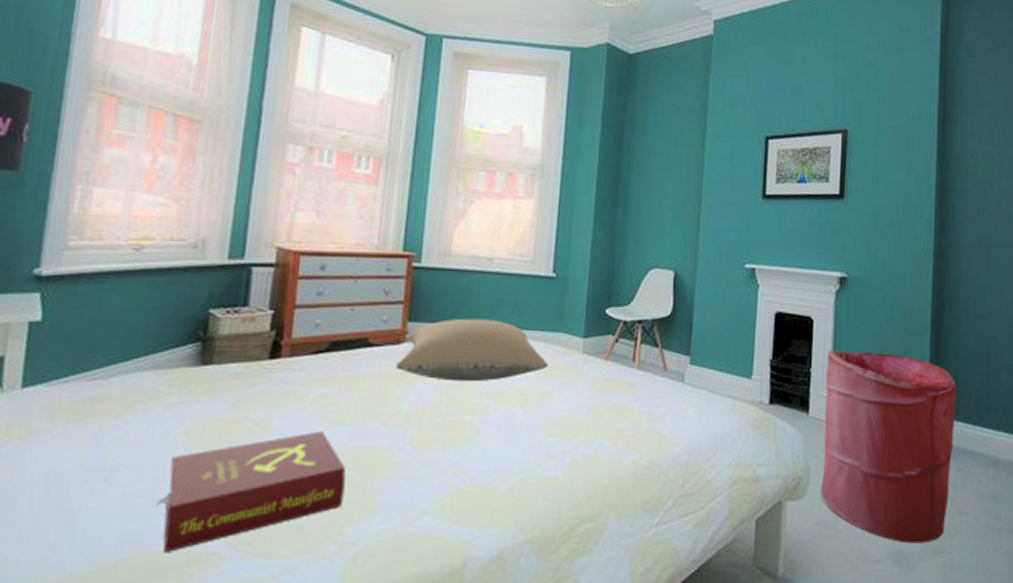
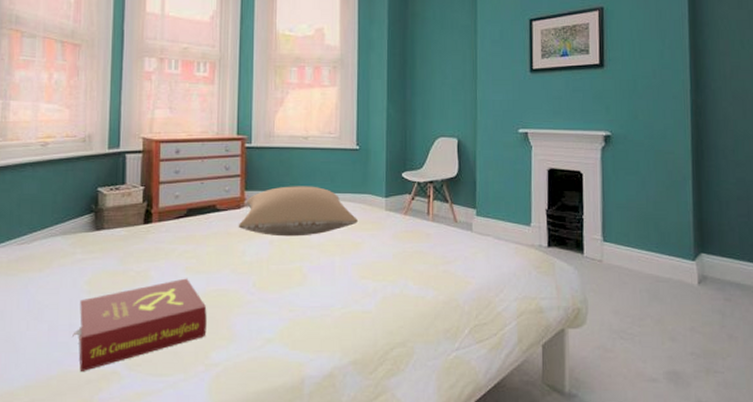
laundry hamper: present [820,350,956,543] -> none [597,199,721,365]

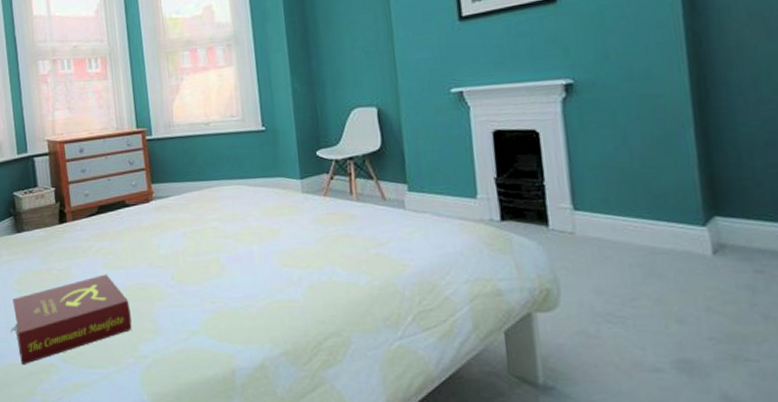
pillow: present [238,186,358,237] -> none [149,173,273,228]

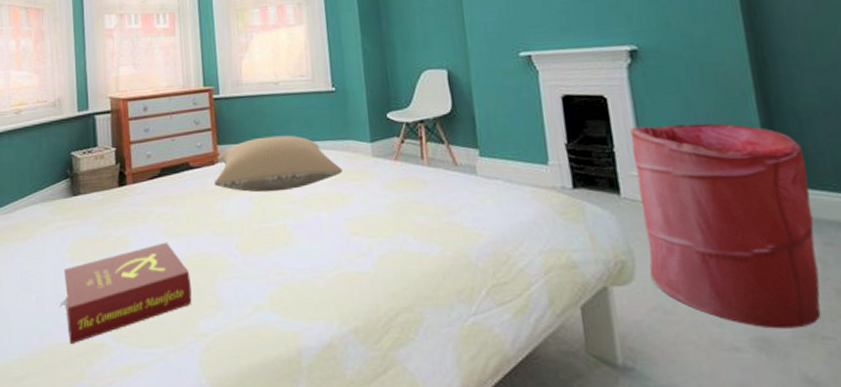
pillow: none [149,173,273,228] -> present [213,135,342,193]
laundry hamper: none [561,155,747,352] -> present [630,123,821,329]

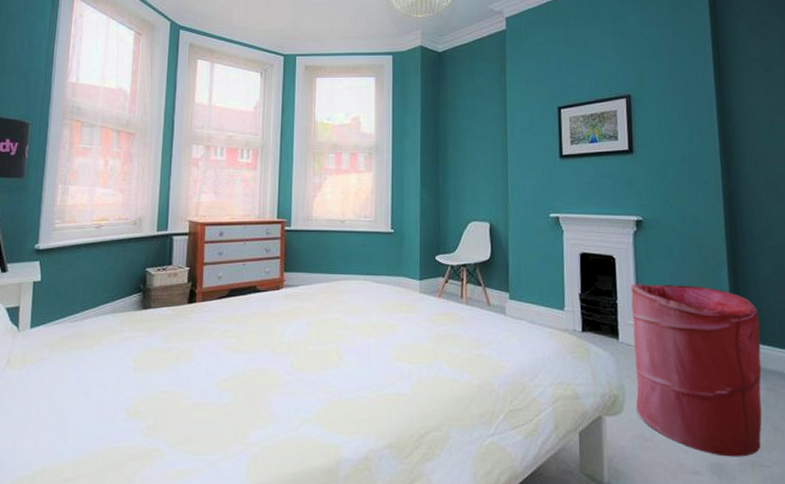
book: present [60,242,192,343] -> none [118,357,246,448]
pillow: present [213,135,342,193] -> none [277,268,392,318]

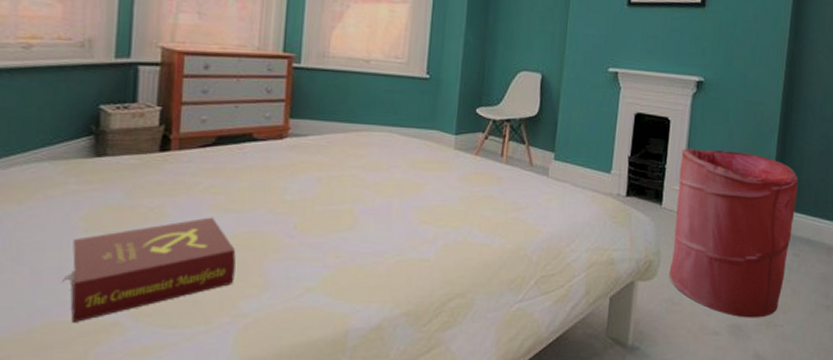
book: none [118,357,246,448] -> present [62,217,236,322]

